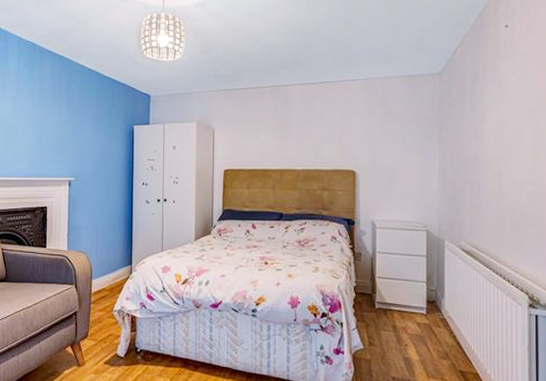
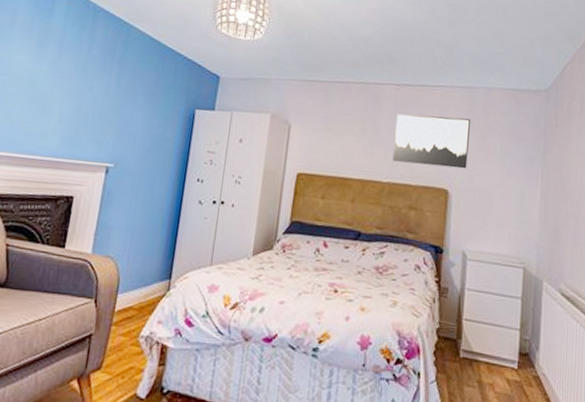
wall art: none [304,107,371,151] -> present [392,113,470,169]

